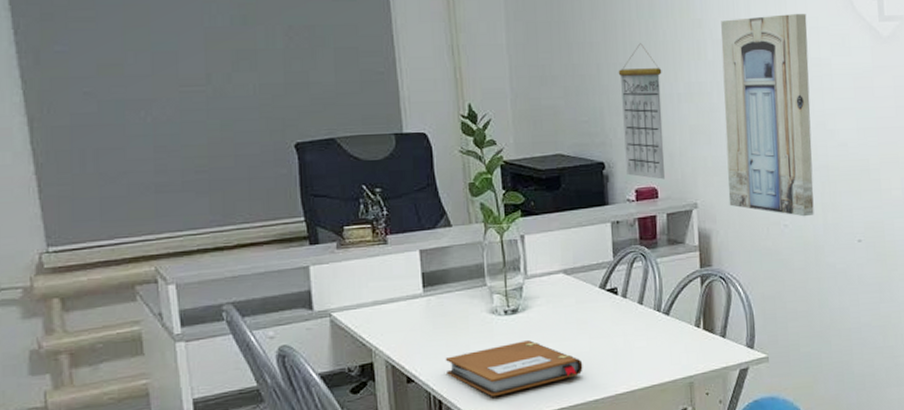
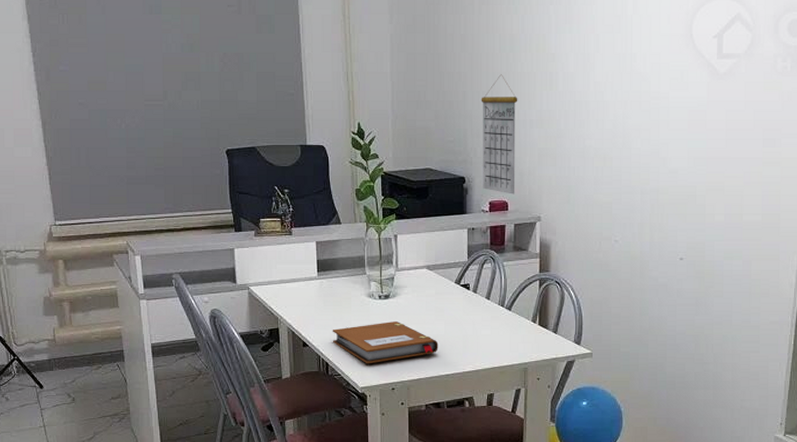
wall art: present [721,13,814,217] -> none [568,49,650,234]

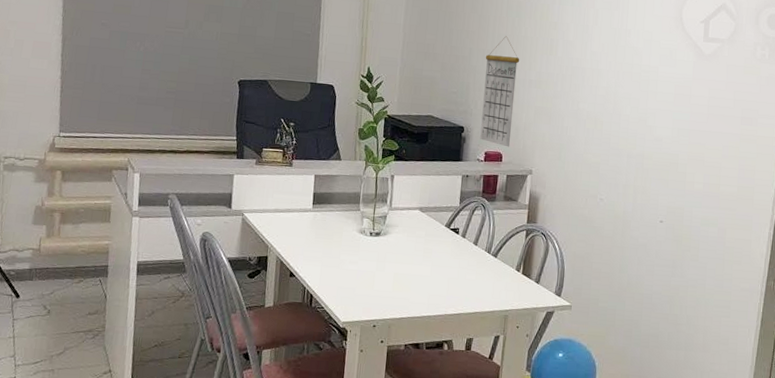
notebook: present [332,322,438,364] -> none [320,258,424,299]

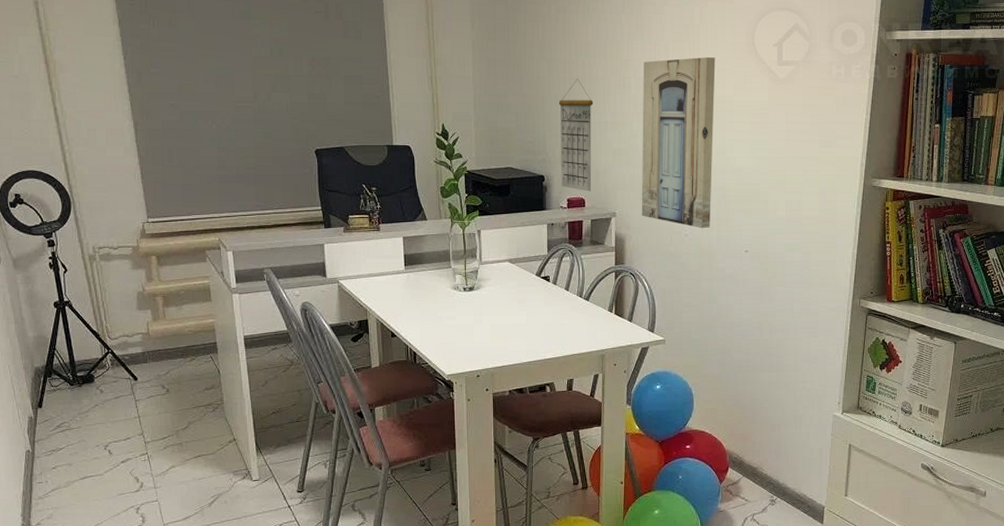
wall art: none [558,25,643,195] -> present [641,56,716,229]

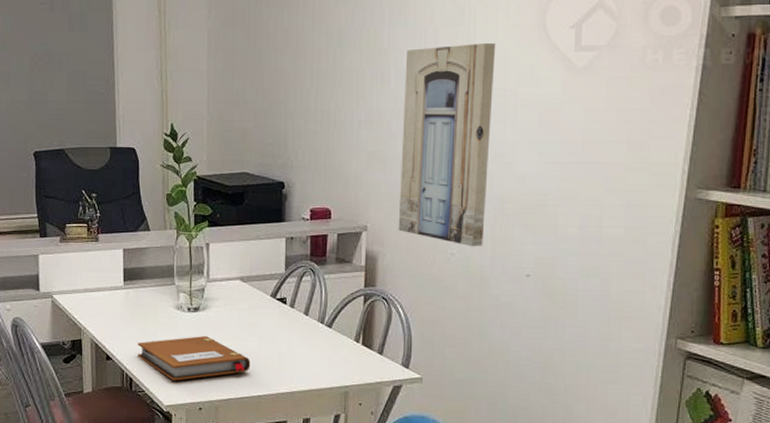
notebook: none [419,312,521,353] -> present [137,336,251,381]
calendar: present [558,79,593,192] -> none [304,71,345,201]

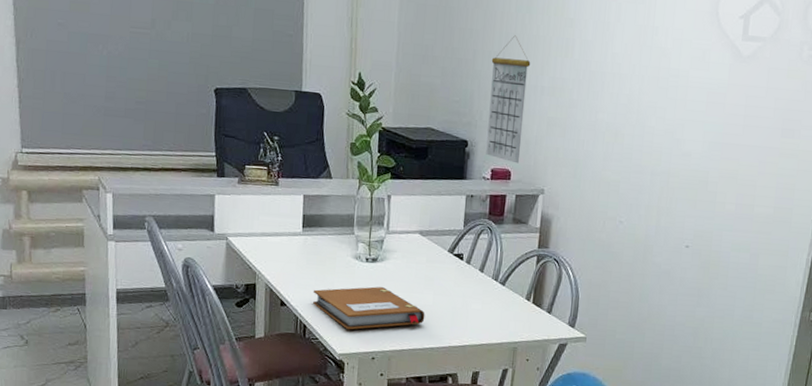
calendar: none [304,71,345,201] -> present [486,35,531,164]
wall art: present [398,42,496,247] -> none [572,22,673,217]

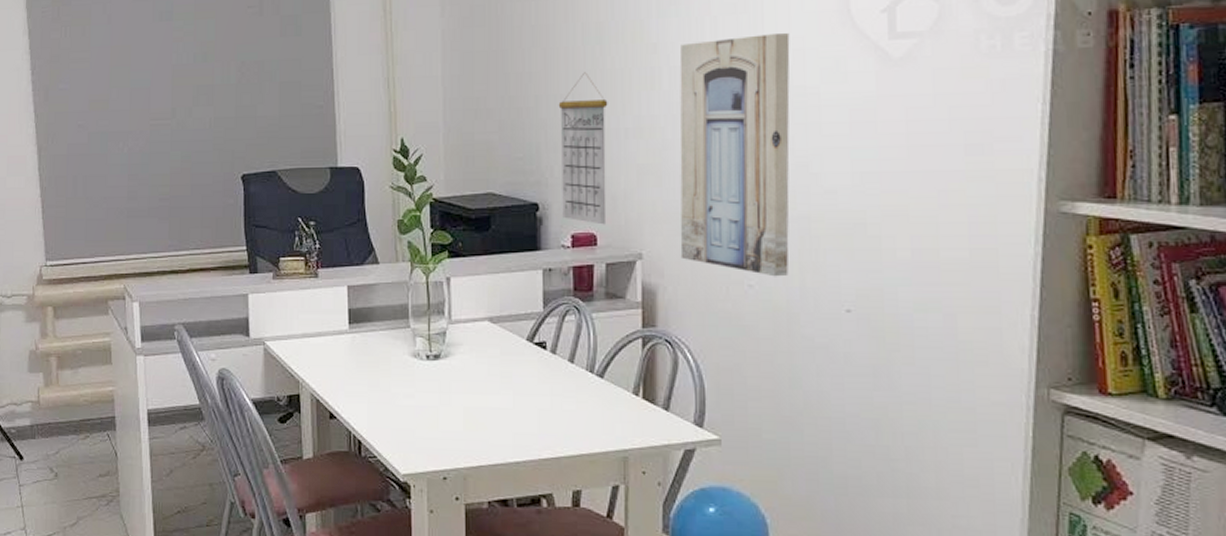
notebook: present [313,286,425,330] -> none [366,389,505,444]
wall art: none [572,22,673,217] -> present [679,32,790,277]

